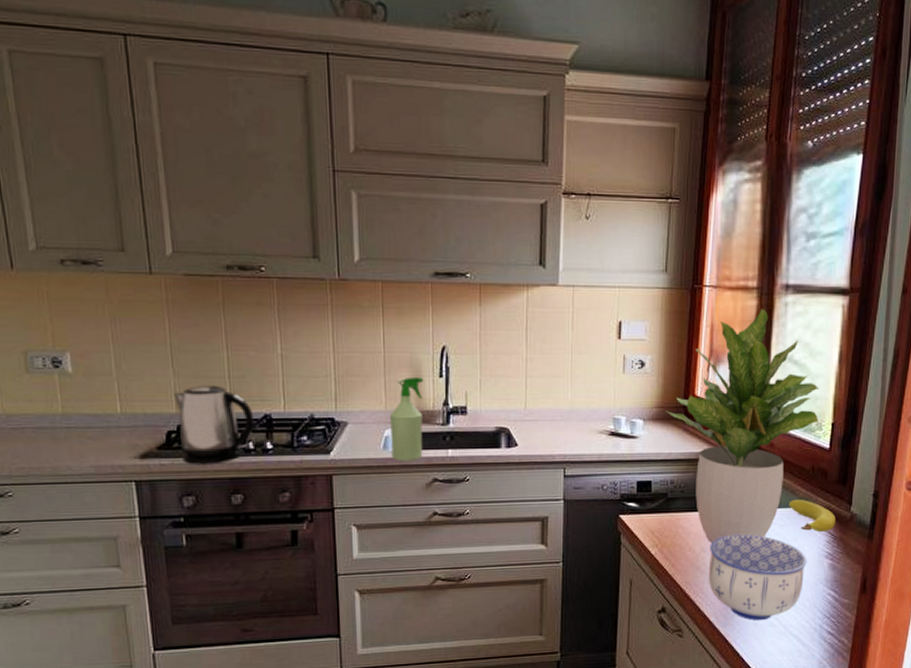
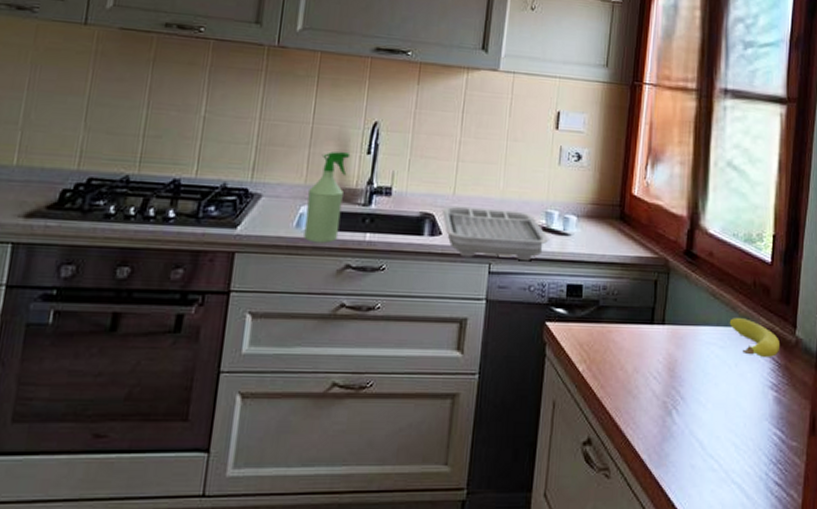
kettle: present [174,385,254,466] -> none [71,142,162,231]
dish rack: none [515,418,618,464] -> present [441,206,549,262]
potted plant: present [665,309,819,543] -> none [601,110,760,362]
bowl: present [708,533,807,620] -> none [640,353,750,461]

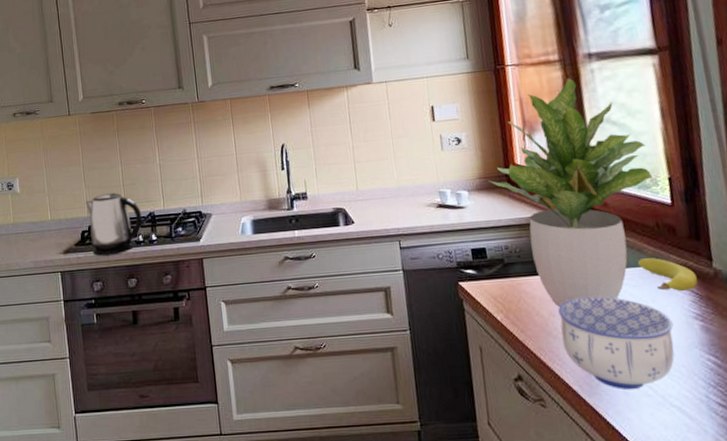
kettle: none [71,142,162,231] -> present [86,193,143,257]
spray bottle: present [303,152,351,244] -> none [244,172,274,244]
dish rack: present [441,206,549,262] -> none [350,194,447,239]
potted plant: none [601,110,760,362] -> present [488,78,653,307]
bowl: none [640,353,750,461] -> present [558,296,675,389]

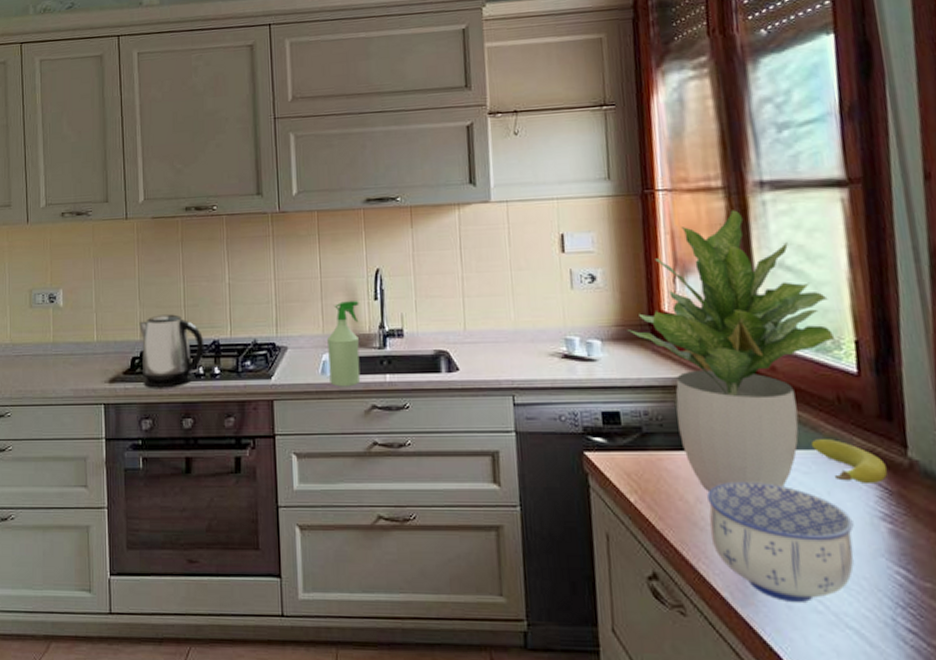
spray bottle: none [244,172,274,244] -> present [326,301,361,387]

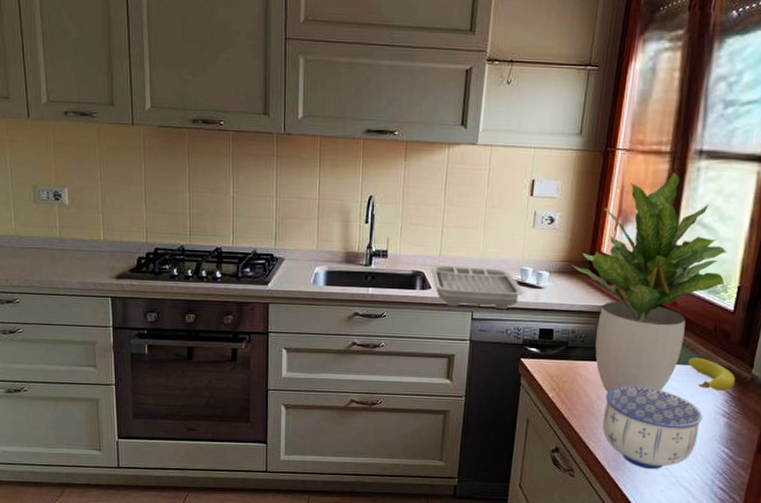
kettle: present [139,314,205,390] -> none [145,220,208,288]
spray bottle: present [326,301,361,387] -> none [319,222,352,296]
dish rack: none [455,340,574,391] -> present [430,265,524,310]

